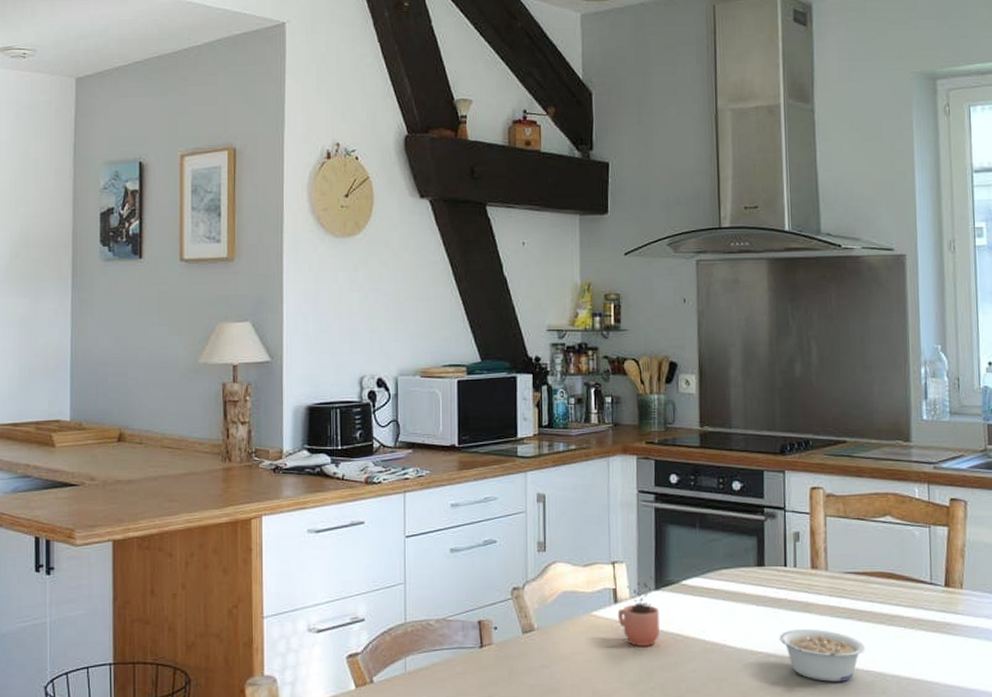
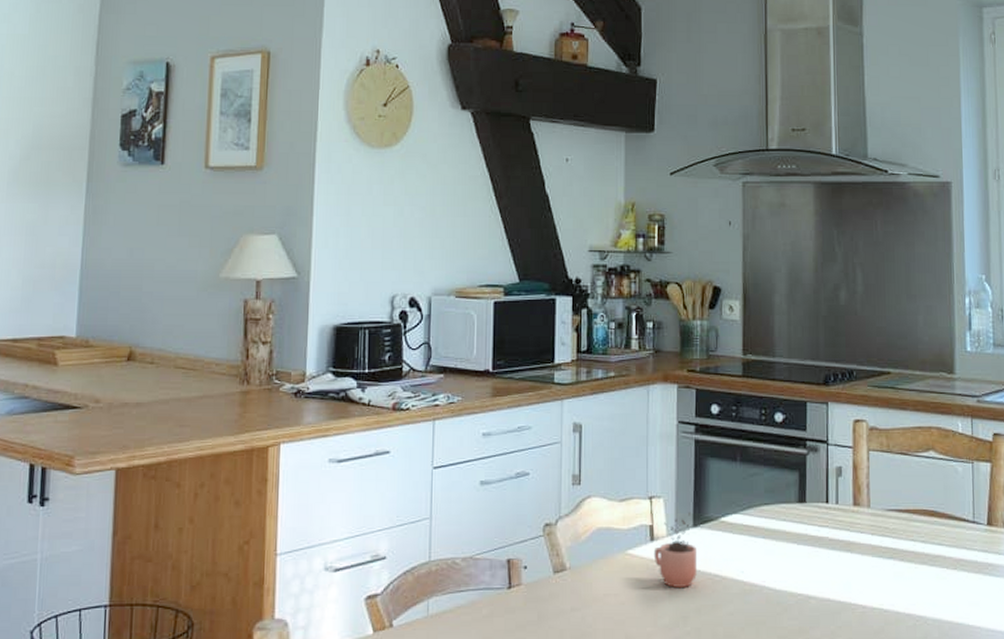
legume: present [779,628,866,682] -> none [819,569,907,626]

